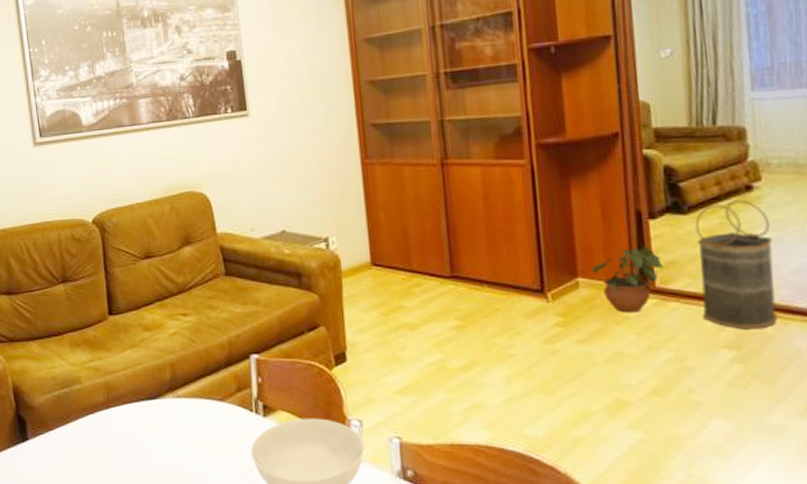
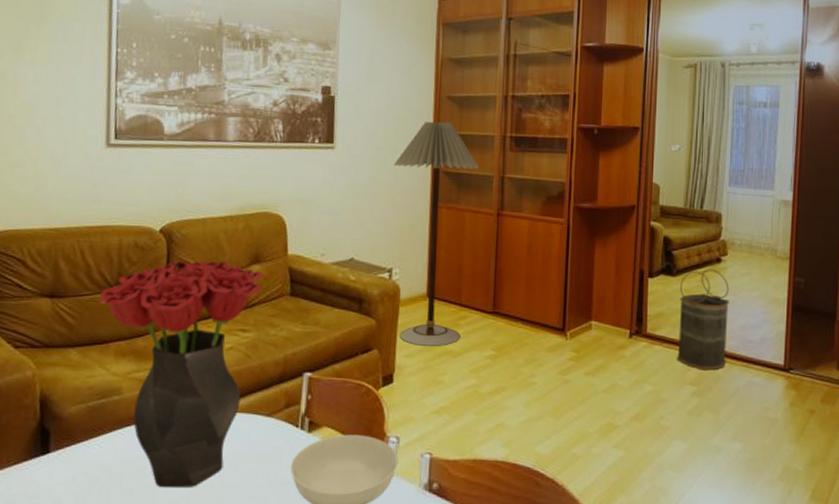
bouquet: none [49,246,196,473] -> present [100,261,264,487]
floor lamp: none [314,67,417,320] -> present [393,122,480,346]
potted plant: present [592,244,663,313] -> none [603,298,654,353]

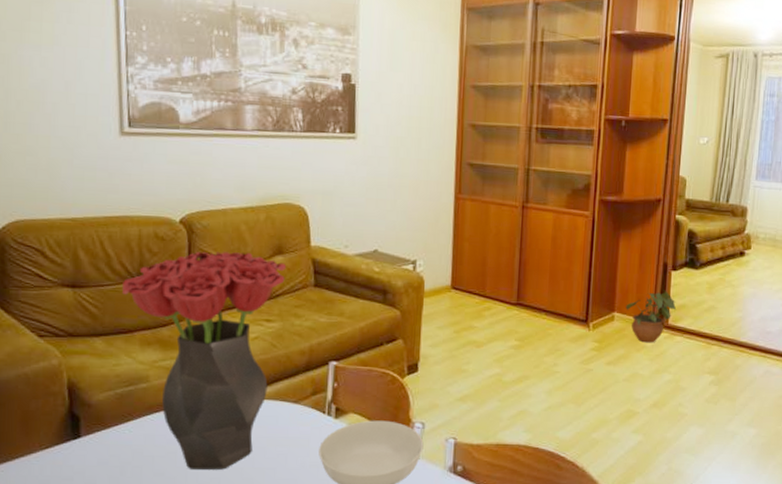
floor lamp: present [393,122,480,346] -> none [417,112,505,337]
potted plant: none [603,298,654,353] -> present [625,290,676,343]
basket: present [677,269,730,371] -> none [697,262,752,361]

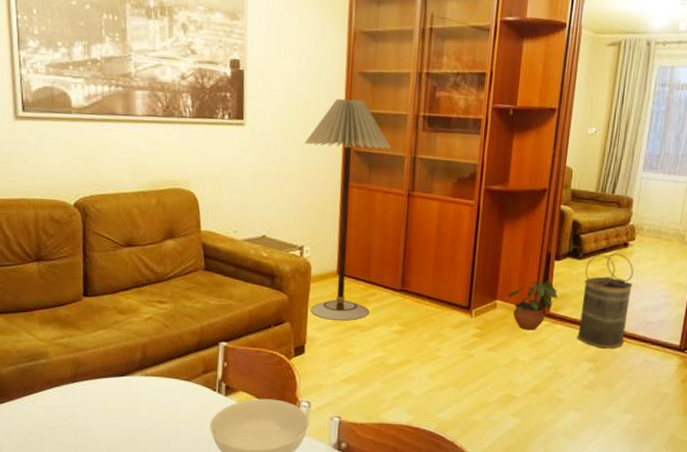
bouquet: present [122,251,287,470] -> none [21,235,178,441]
floor lamp: none [417,112,505,337] -> present [304,99,391,321]
basket: none [697,262,752,361] -> present [577,253,634,349]

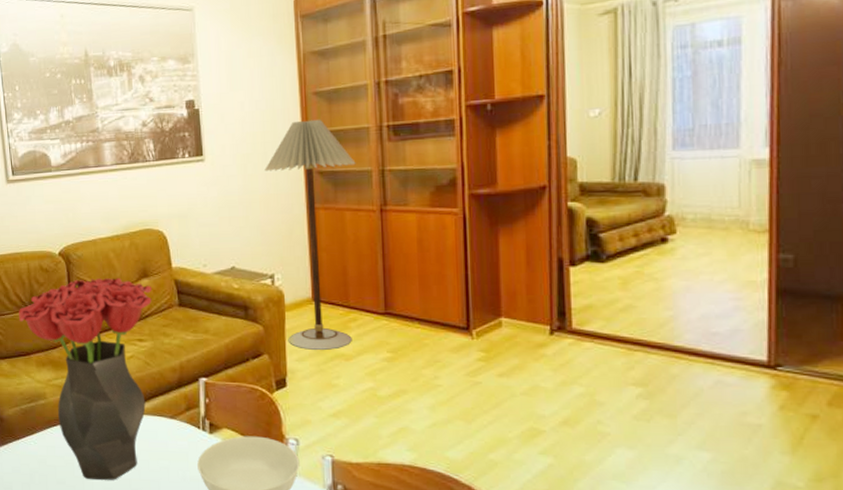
bouquet: none [21,235,178,441] -> present [19,278,153,480]
potted plant: present [508,279,558,331] -> none [514,289,580,351]
basket: present [577,253,634,349] -> none [612,251,684,369]

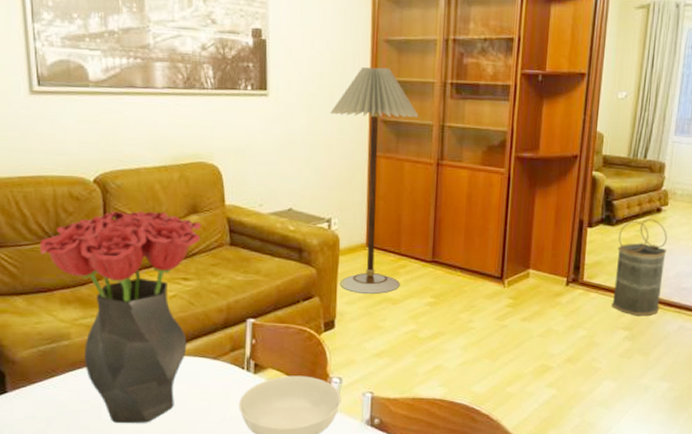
basket: none [612,251,684,369] -> present [611,218,668,316]

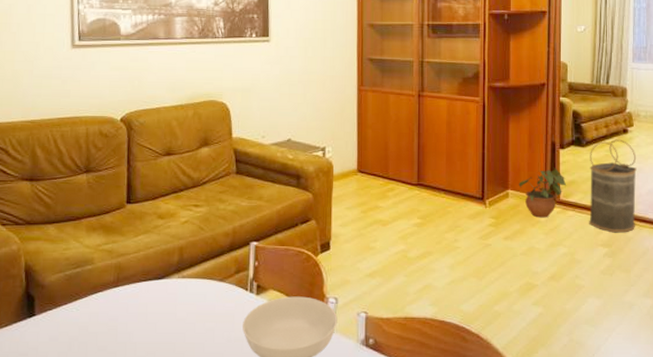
bouquet: present [40,211,202,423] -> none [72,145,212,345]
floor lamp: present [330,67,419,294] -> none [323,13,401,216]
potted plant: none [541,247,591,299] -> present [519,167,566,218]

